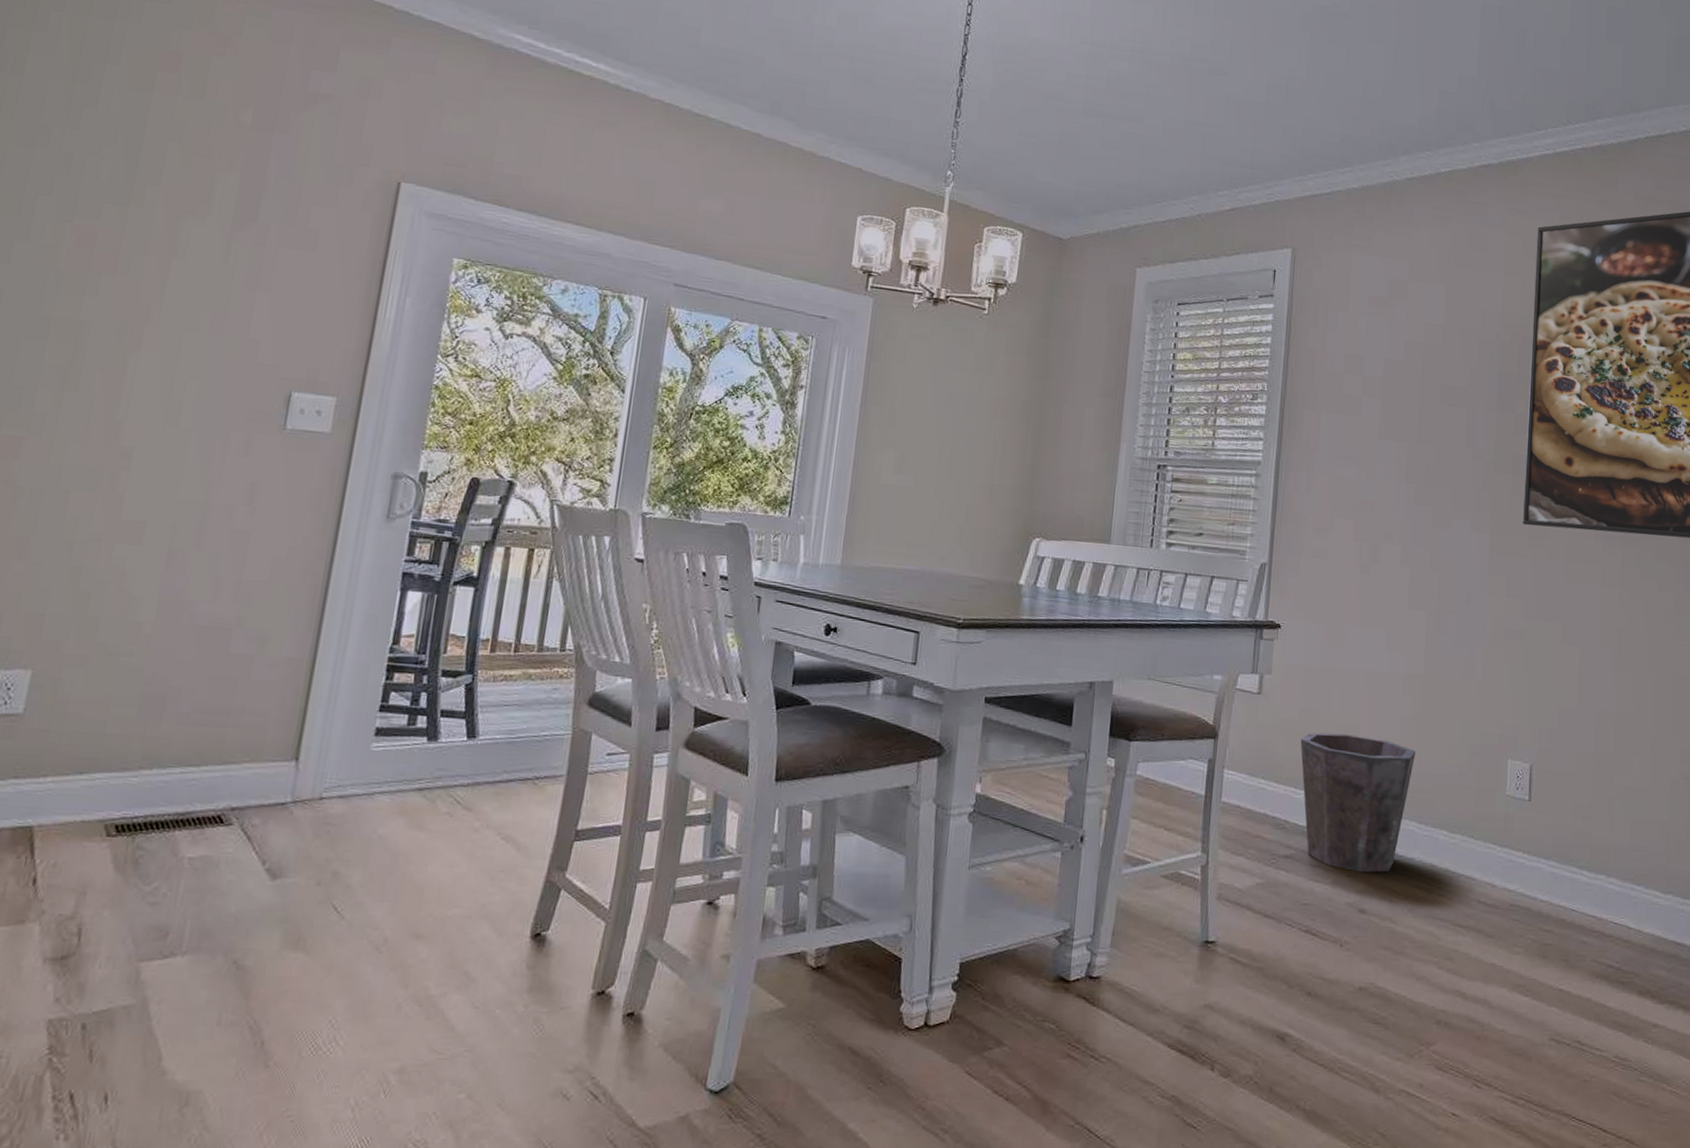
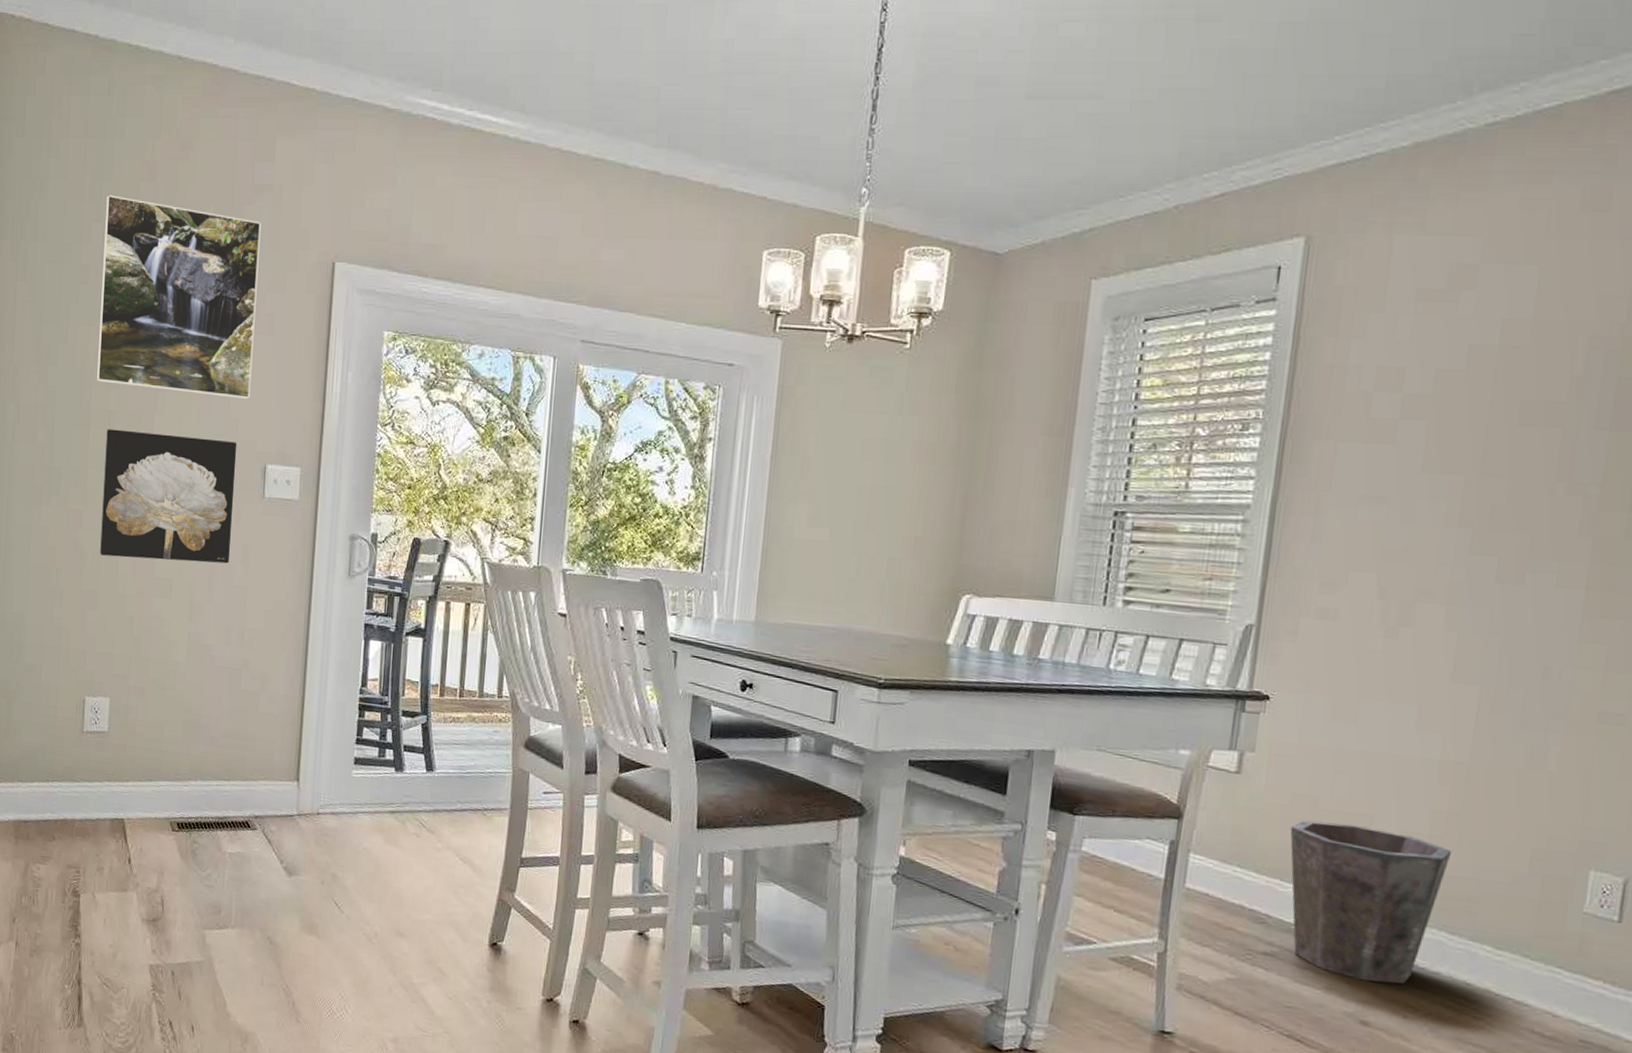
wall art: none [42,342,256,504] -> present [100,429,237,564]
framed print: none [66,80,313,319] -> present [97,195,261,399]

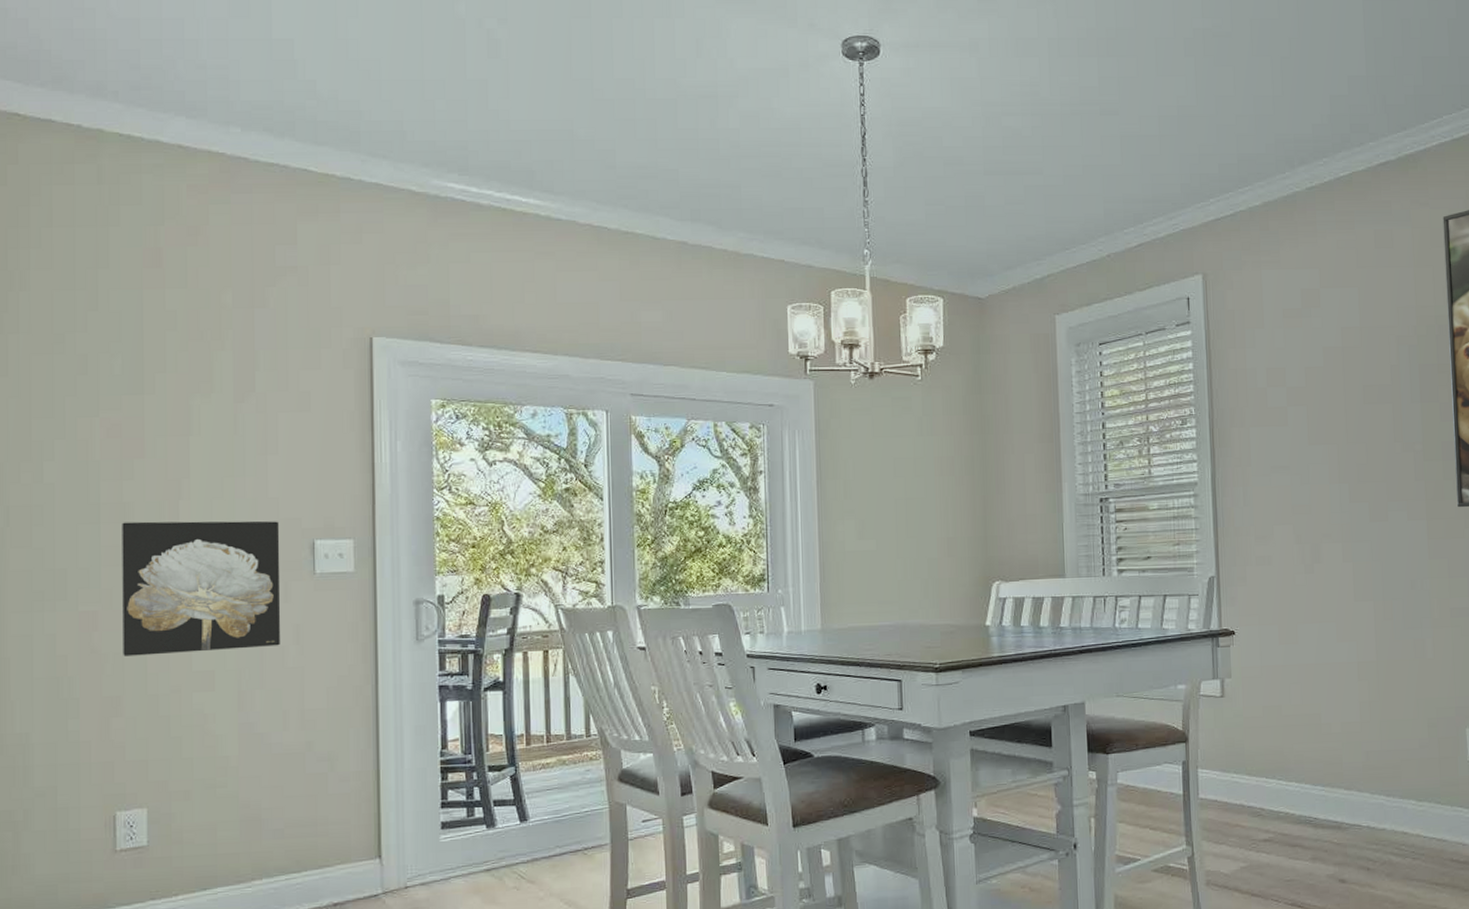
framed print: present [97,195,261,399] -> none [104,283,290,478]
waste bin: present [1290,820,1452,984] -> none [1266,723,1377,847]

